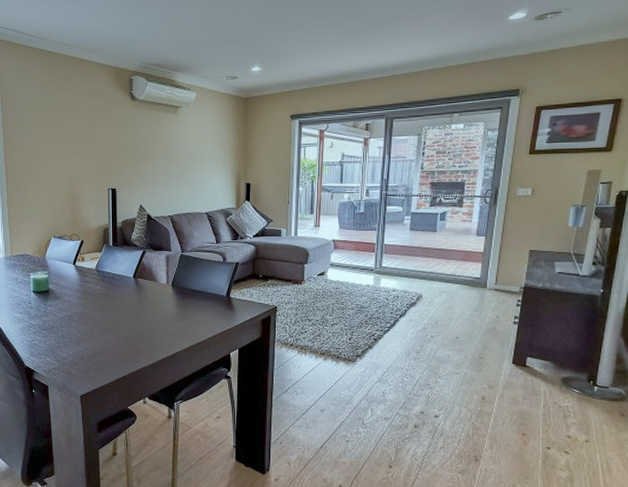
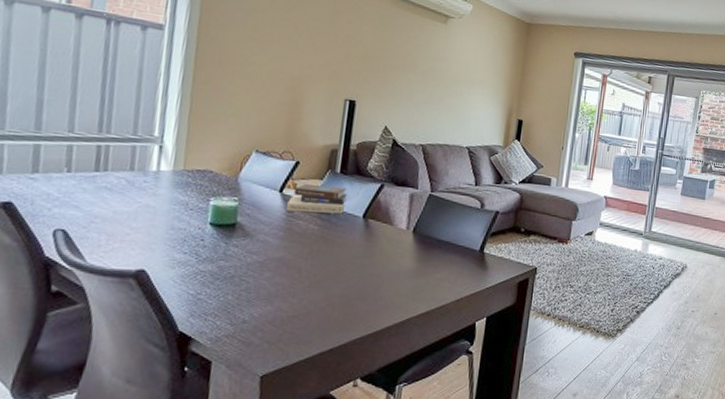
books: none [79,256,120,278] -> present [285,183,347,214]

